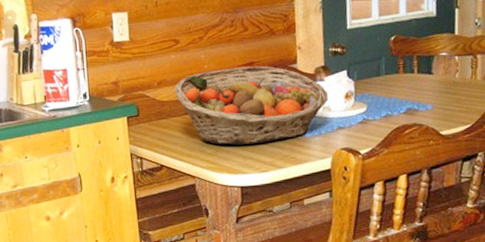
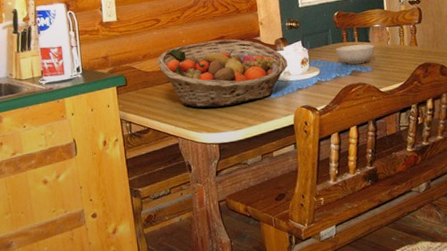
cereal bowl: none [388,76,438,101] -> present [335,44,375,65]

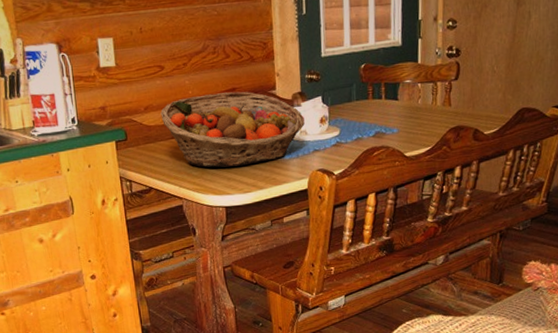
cereal bowl: present [335,44,375,65] -> none [359,102,403,125]

